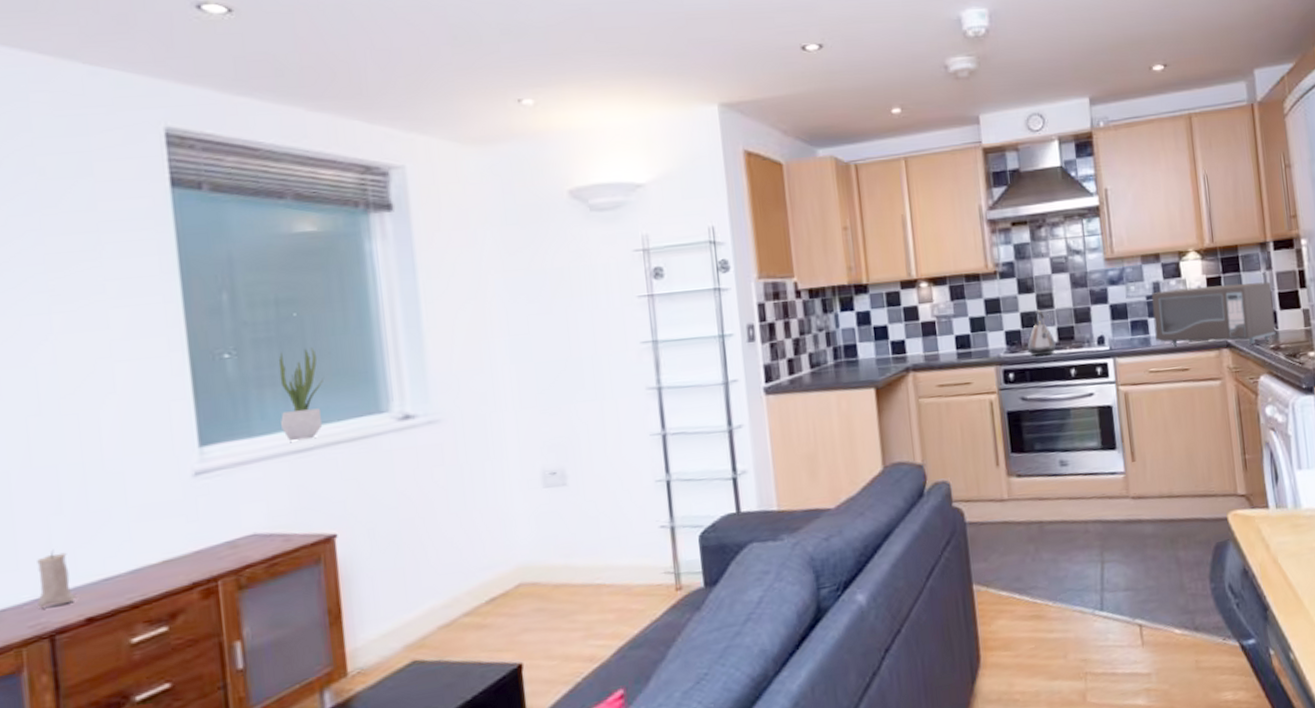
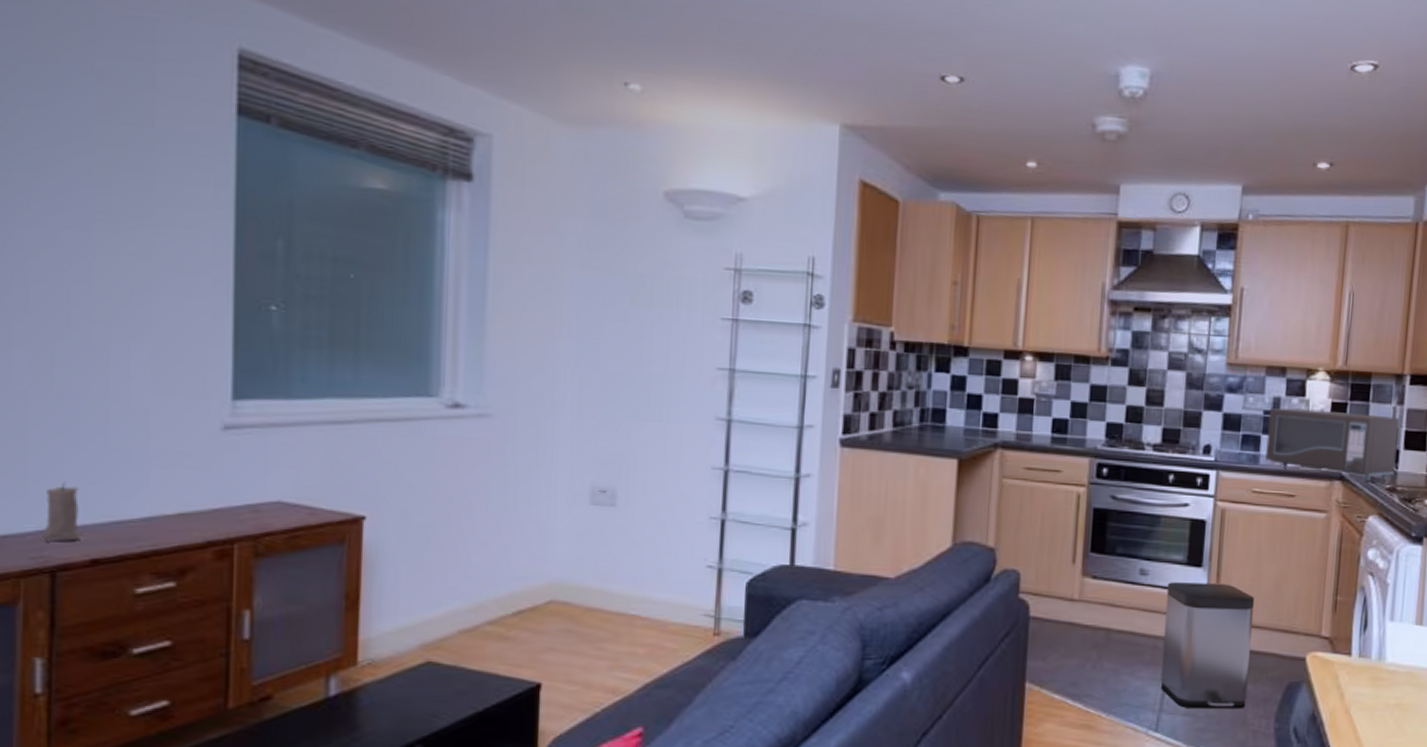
potted plant: present [278,347,323,442] -> none [322,314,373,412]
kettle: present [1027,309,1057,356] -> none [1127,405,1159,455]
pedal bin: none [1087,461,1180,584] -> present [1160,582,1255,708]

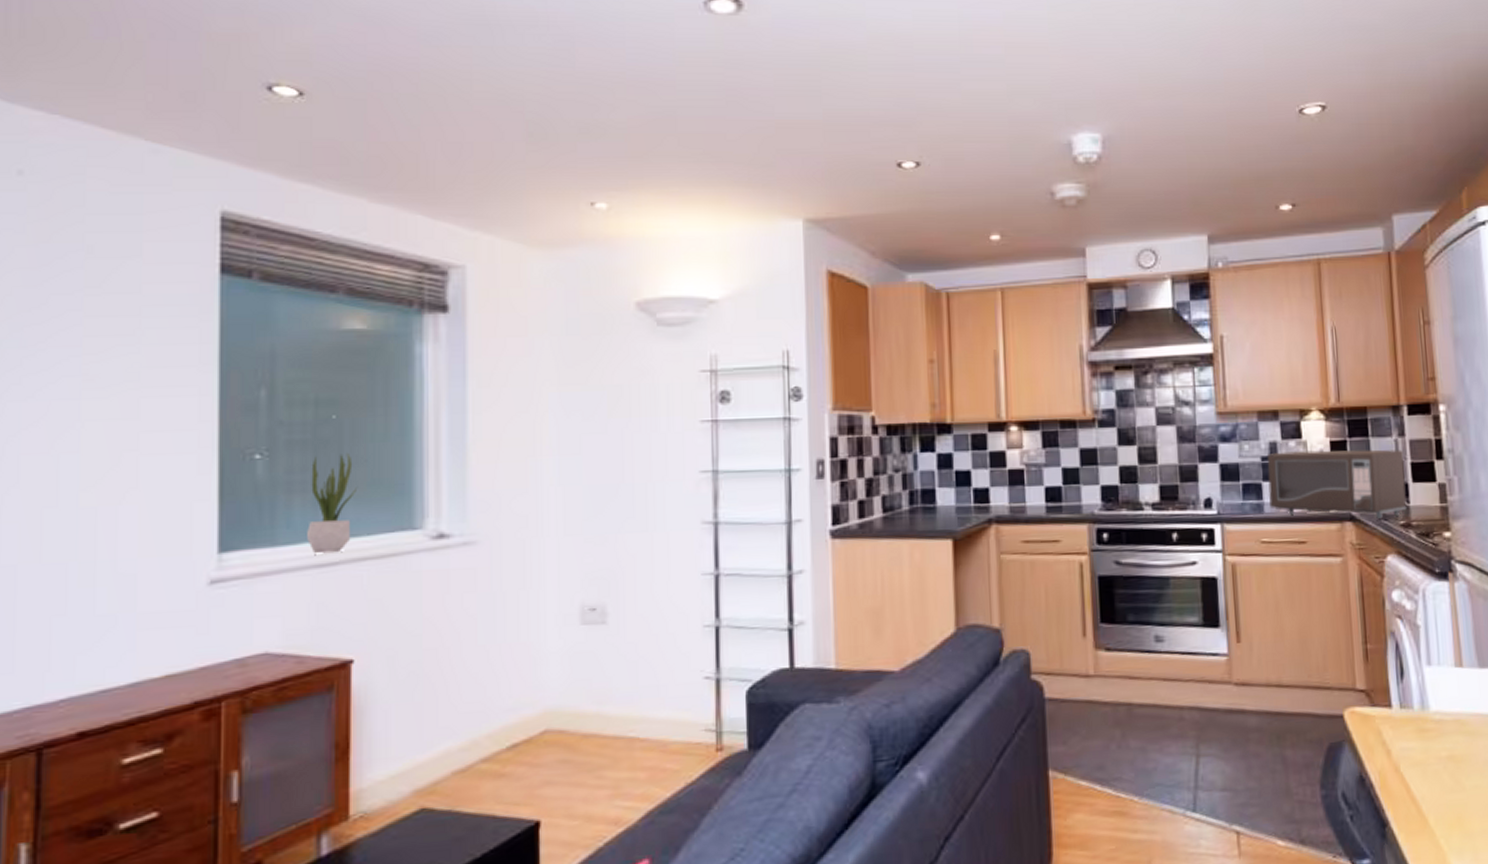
candle: present [42,481,84,541] -> none [29,653,71,717]
potted plant: none [322,314,373,412] -> present [307,453,357,554]
pedal bin: present [1160,582,1255,708] -> none [1185,642,1287,782]

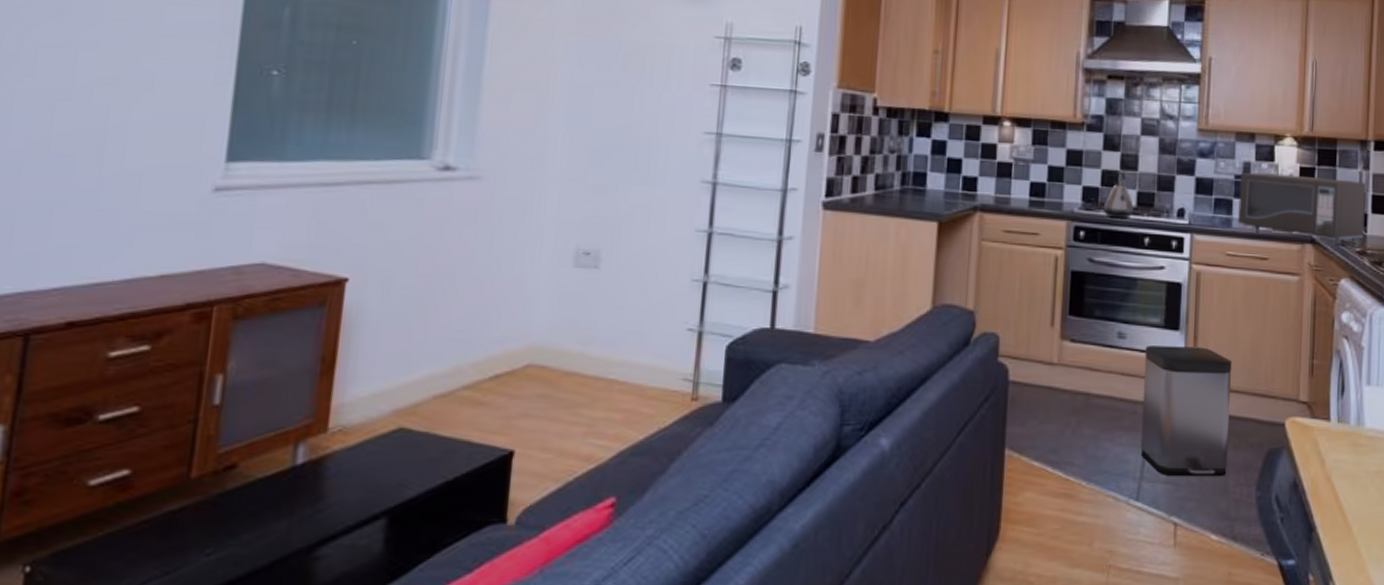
potted plant: present [307,453,357,554] -> none [315,78,369,174]
kettle: none [1125,464,1158,515] -> present [1103,169,1135,218]
pedal bin: none [1185,642,1287,782] -> present [1140,345,1232,476]

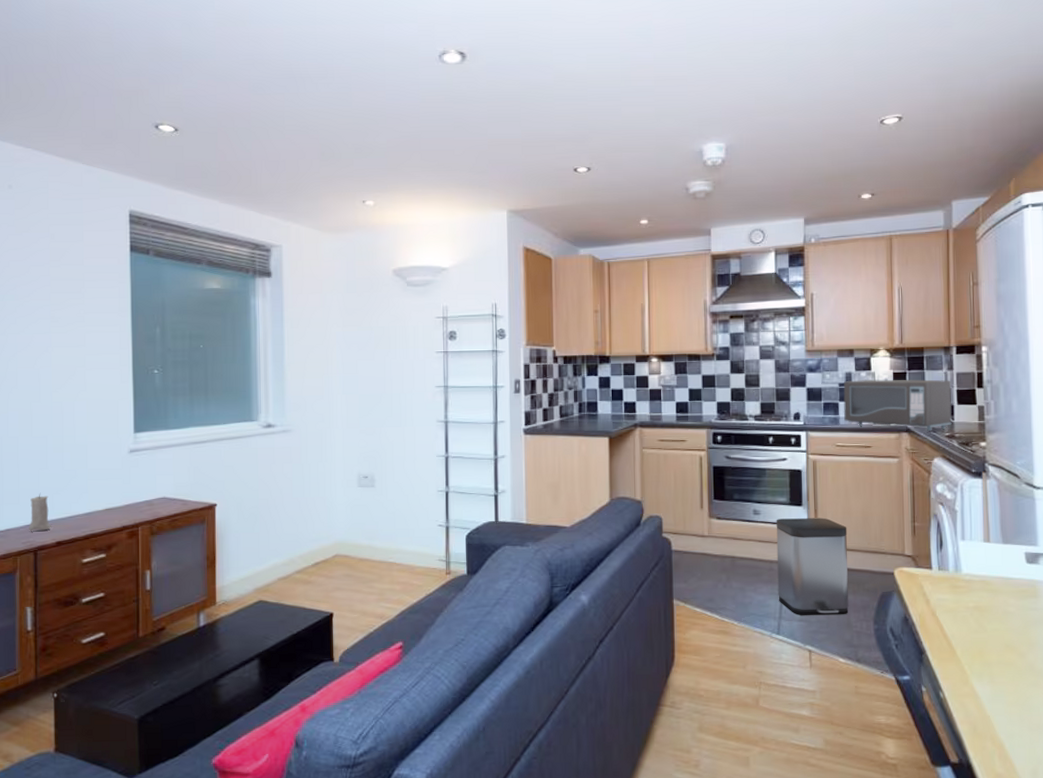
candle: none [20,242,63,303] -> present [29,492,52,531]
kettle: present [1103,169,1135,218] -> none [734,387,759,424]

